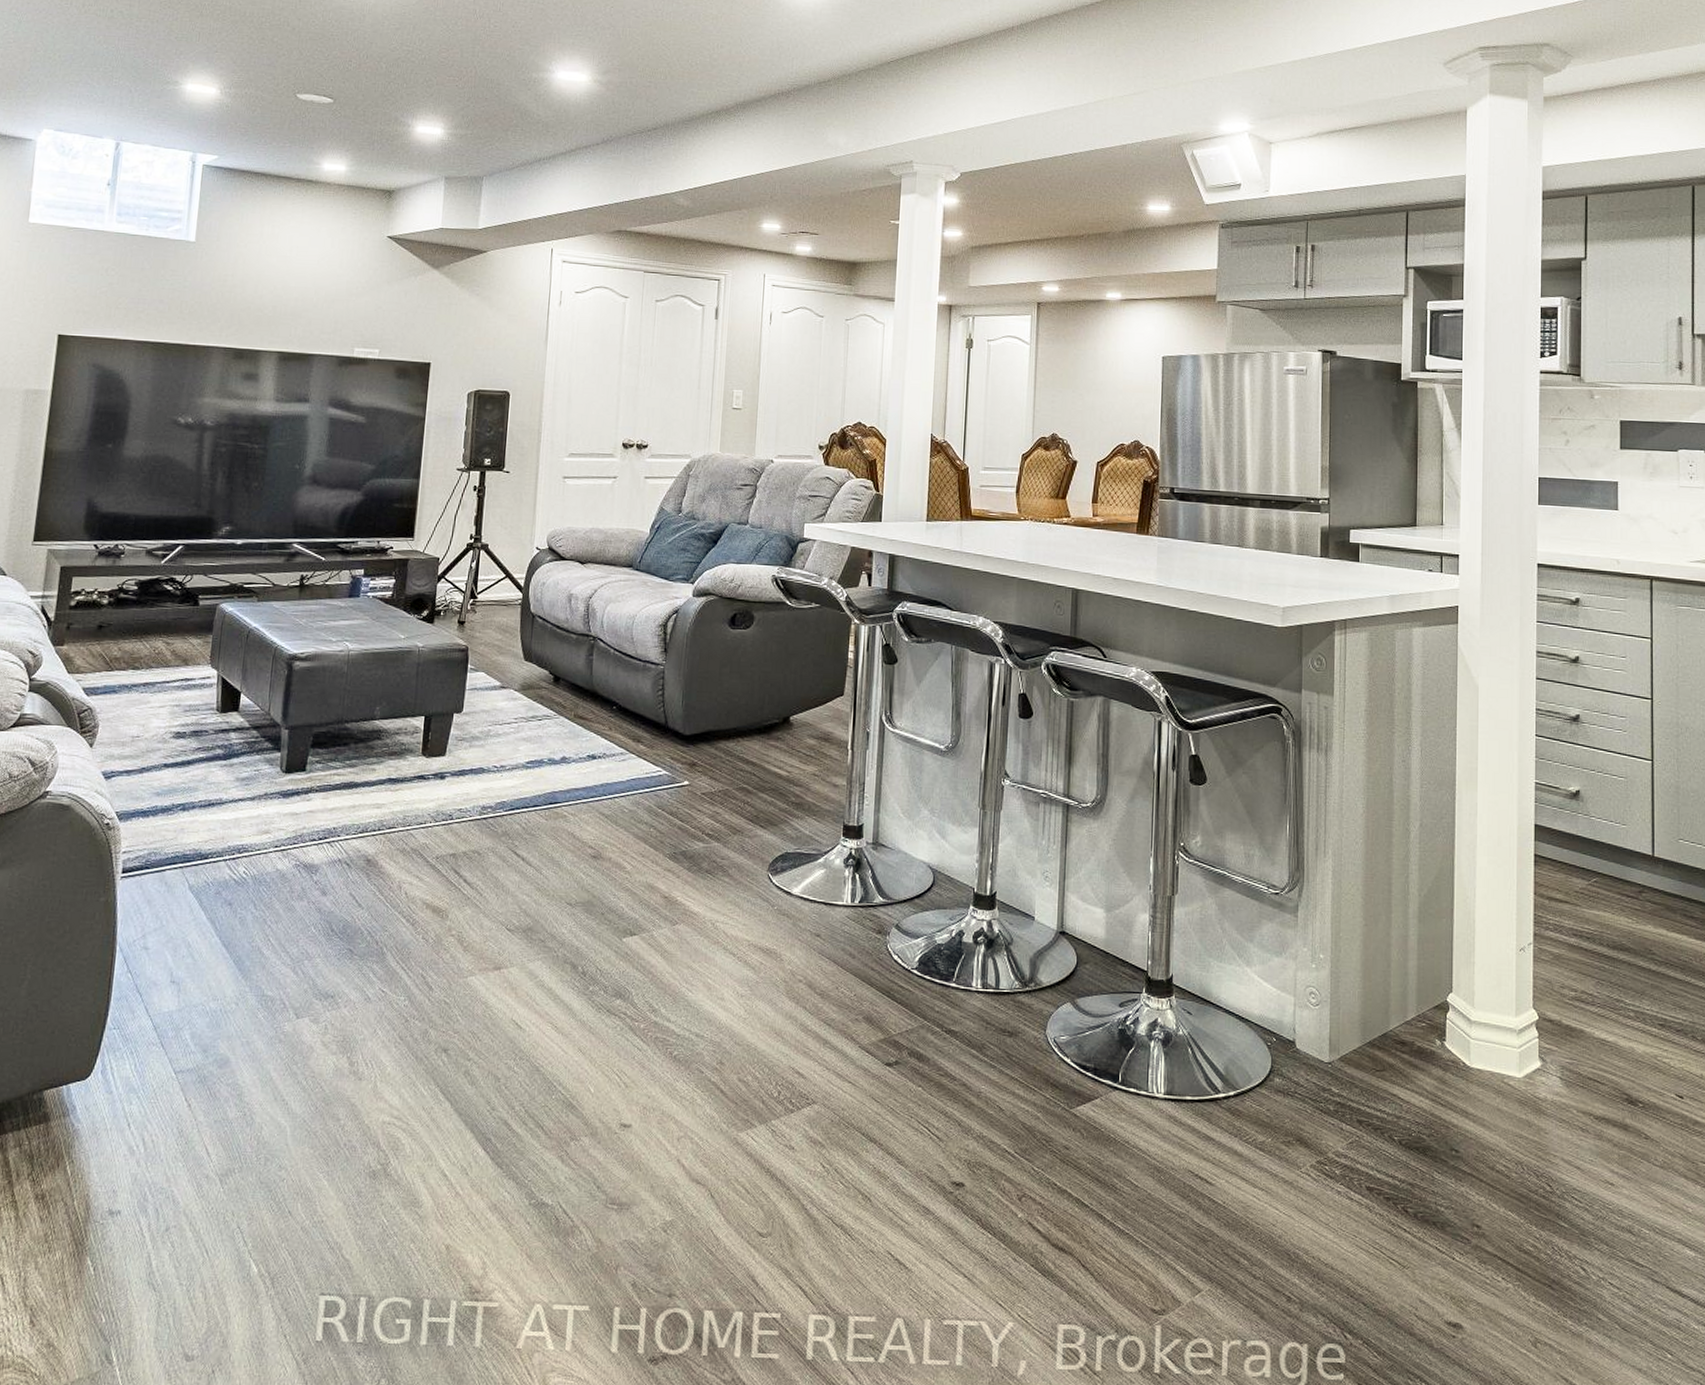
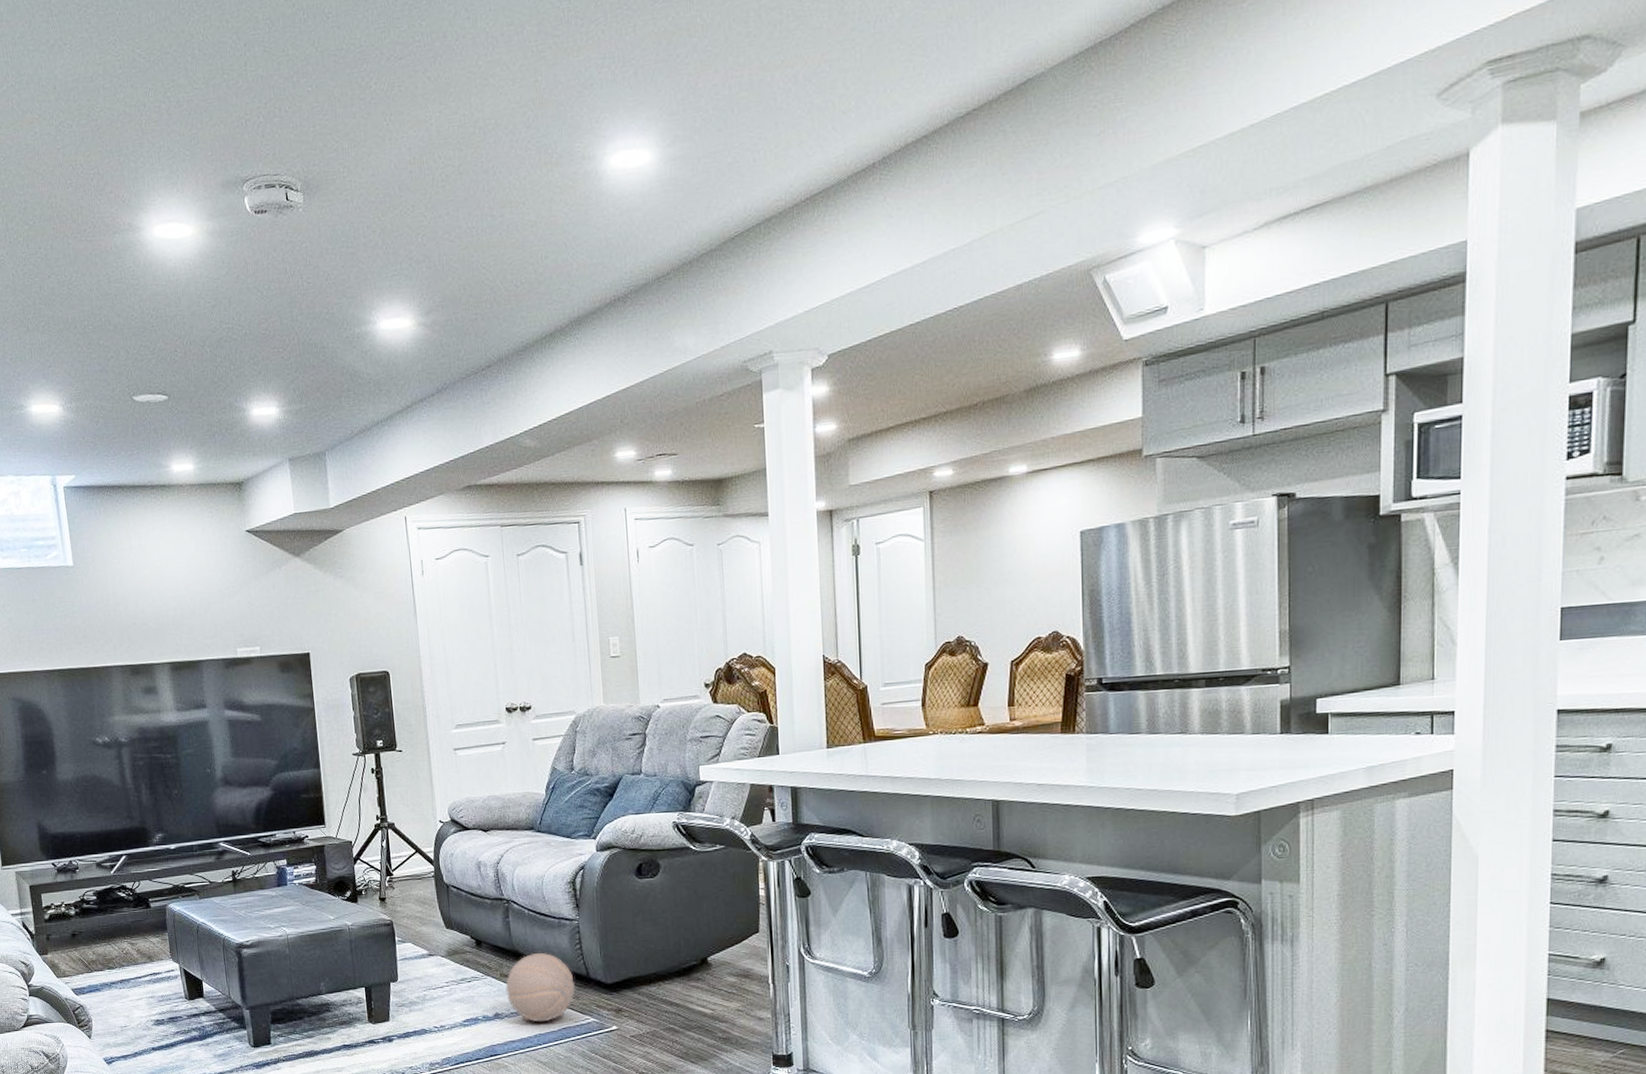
basketball: none [577,696,652,771] -> present [505,953,576,1023]

